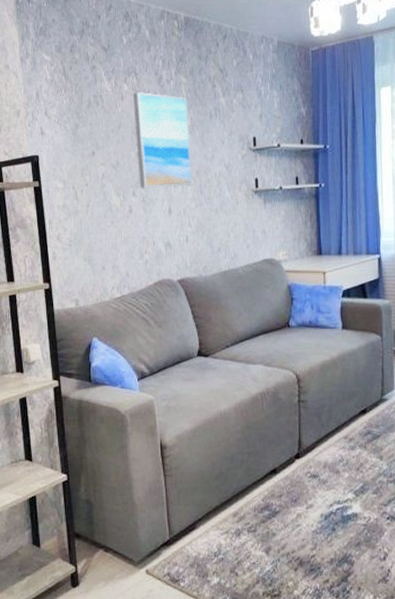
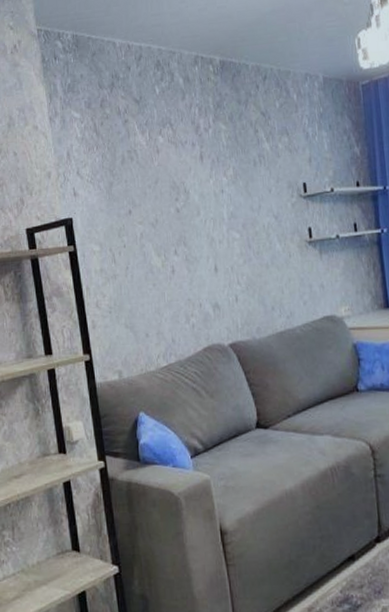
wall art: present [132,92,193,188] -> none [168,143,239,246]

